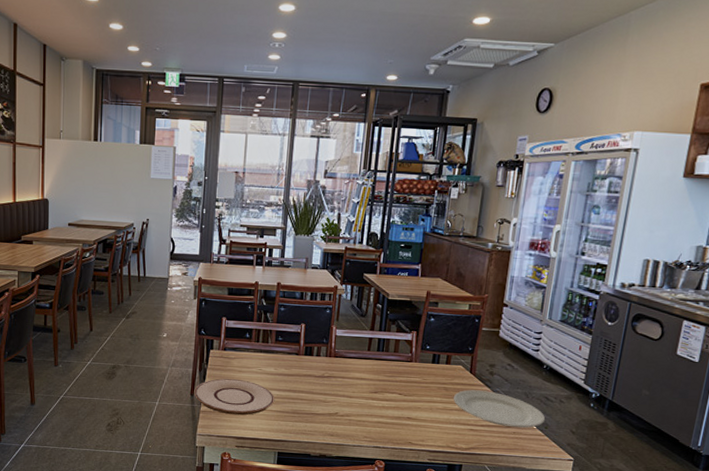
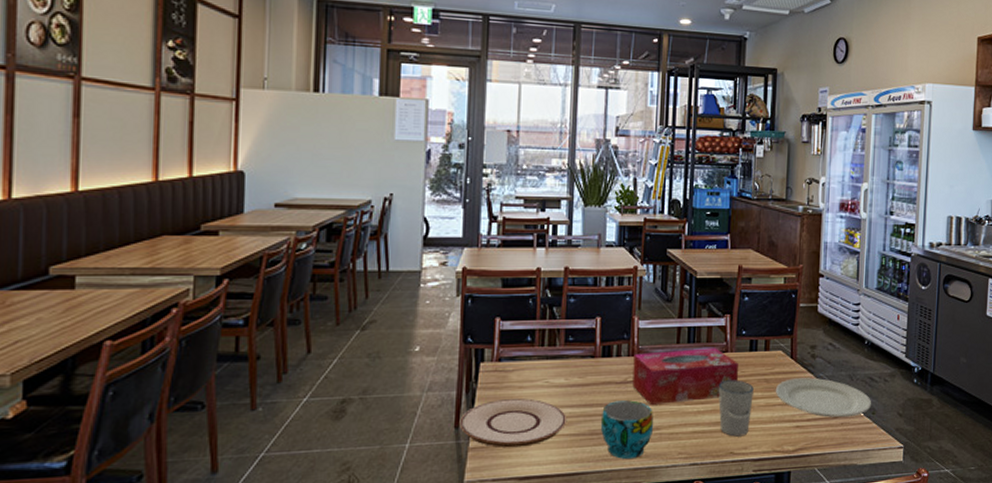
cup: none [301,390,345,436] -> present [600,400,654,459]
tissue box: none [328,355,421,398] -> present [632,348,738,405]
cup: none [401,384,434,431] -> present [718,380,754,437]

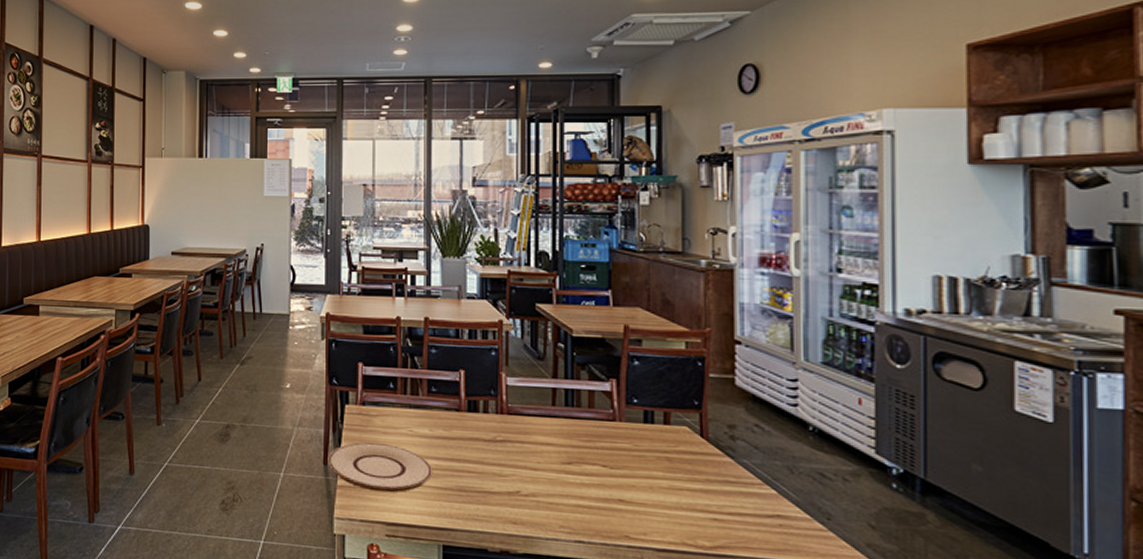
cup: present [600,400,654,459] -> none [469,459,530,523]
tissue box: present [632,348,738,405] -> none [503,411,630,472]
cup: present [718,380,754,437] -> none [605,452,652,520]
plate: present [775,377,872,418] -> none [681,461,826,519]

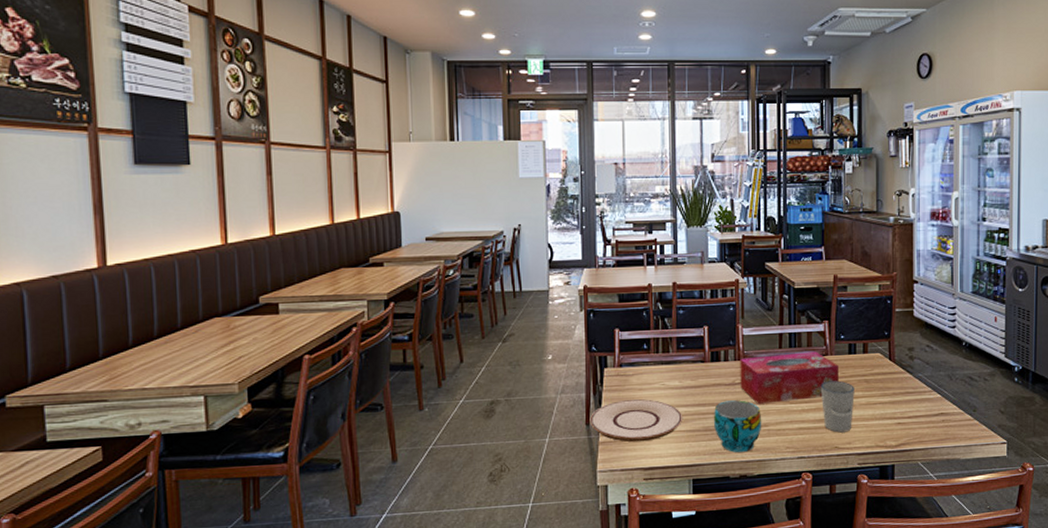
cup: none [469,459,530,523] -> present [713,400,762,452]
tissue box: none [503,411,630,472] -> present [740,351,839,404]
cup: none [605,452,652,520] -> present [820,380,855,433]

